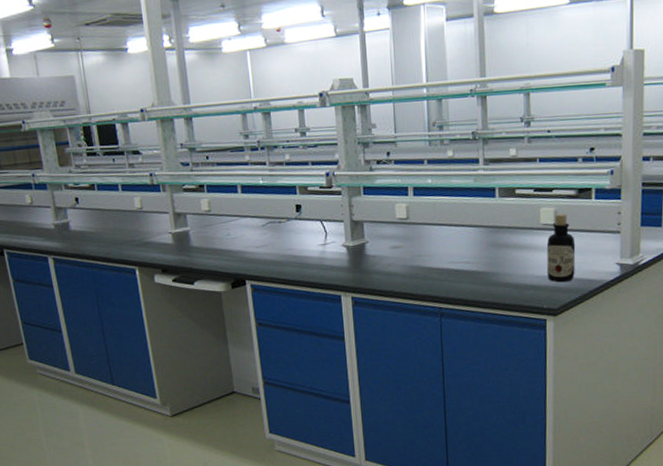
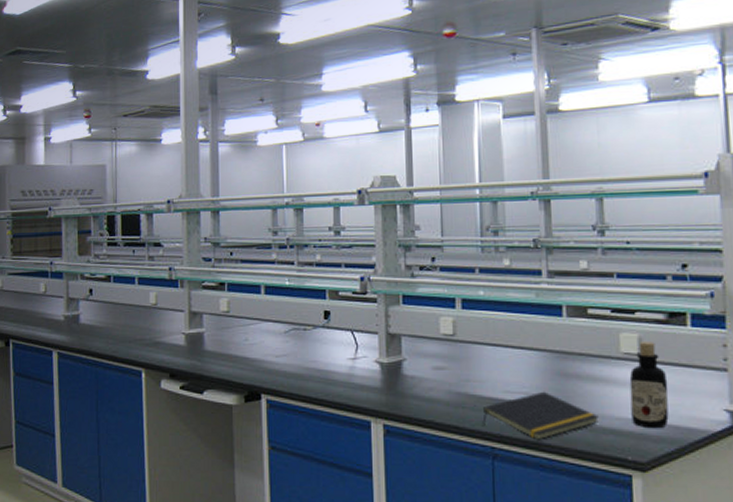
notepad: none [432,259,522,299] -> present [482,391,599,440]

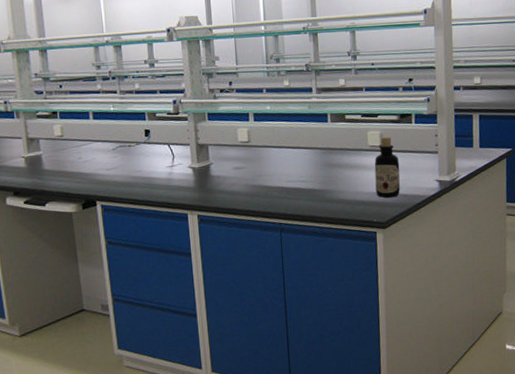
notepad: present [482,391,599,440] -> none [272,178,354,215]

